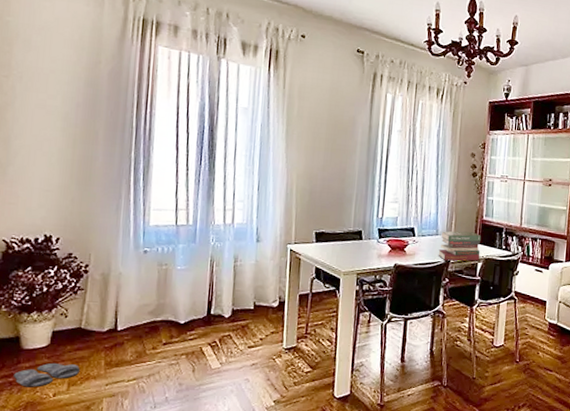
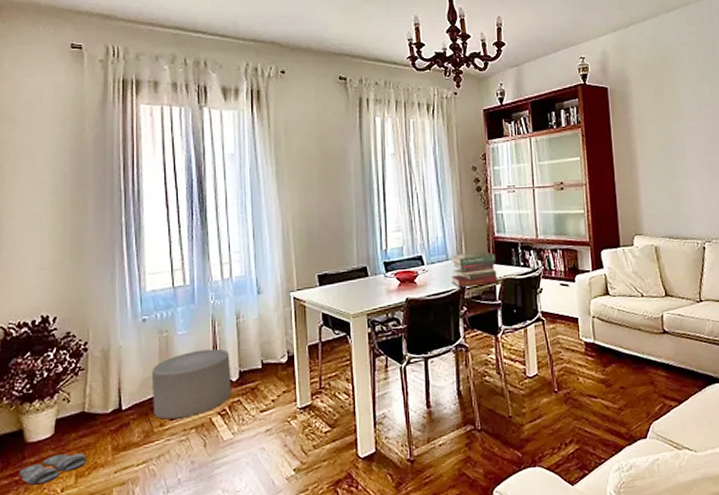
pouf: none [147,285,225,345] -> present [151,348,231,420]

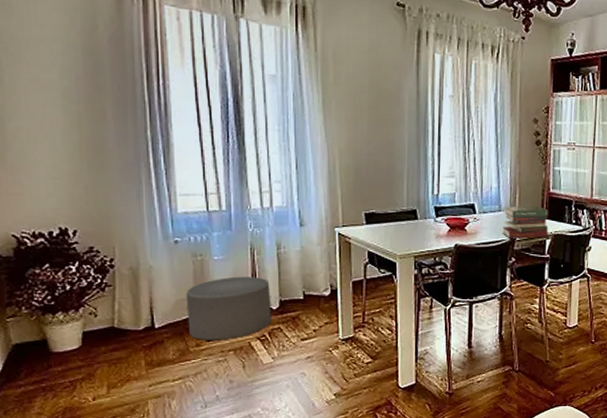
slippers: present [20,453,86,485] -> none [46,365,118,392]

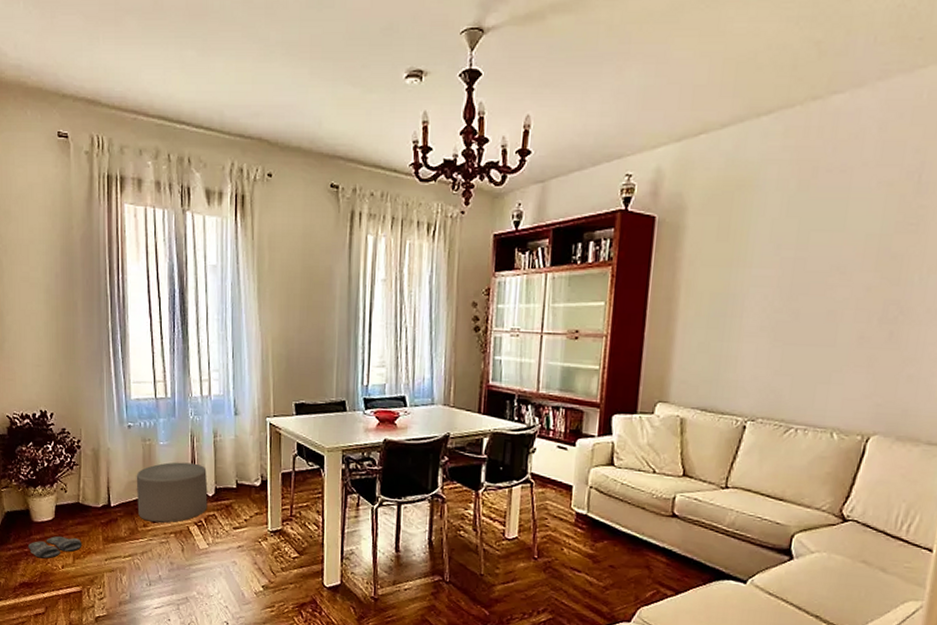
slippers: none [46,365,118,392] -> present [28,535,81,559]
books: present [502,206,549,239] -> none [434,399,488,436]

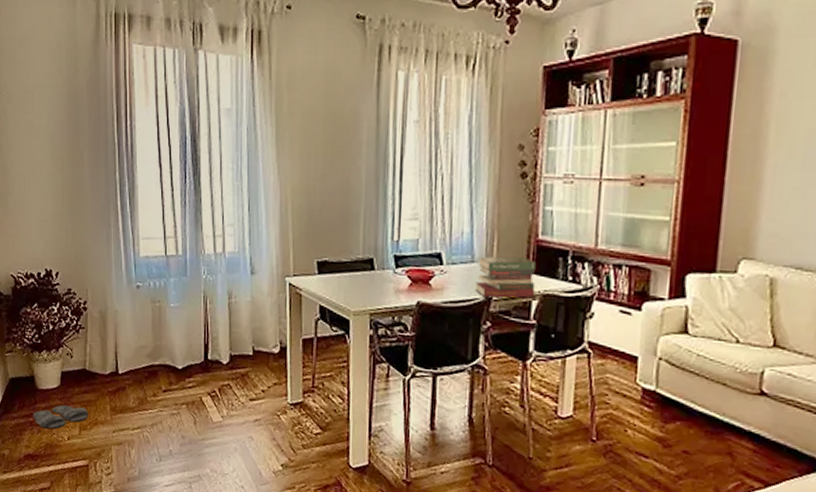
pouf: present [136,462,208,523] -> none [145,326,222,393]
books: none [434,399,488,436] -> present [475,256,537,298]

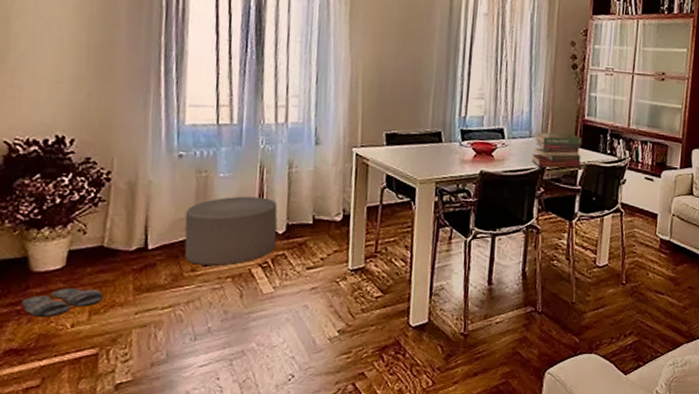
pouf: none [145,326,222,393] -> present [184,196,278,266]

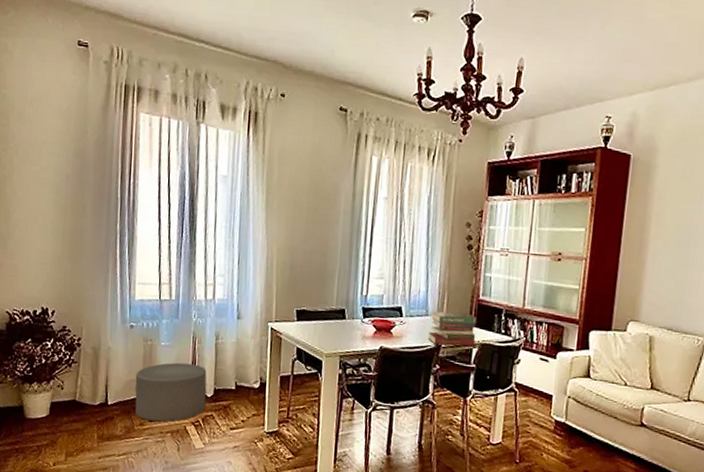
slippers: present [22,287,103,317] -> none [19,432,75,456]

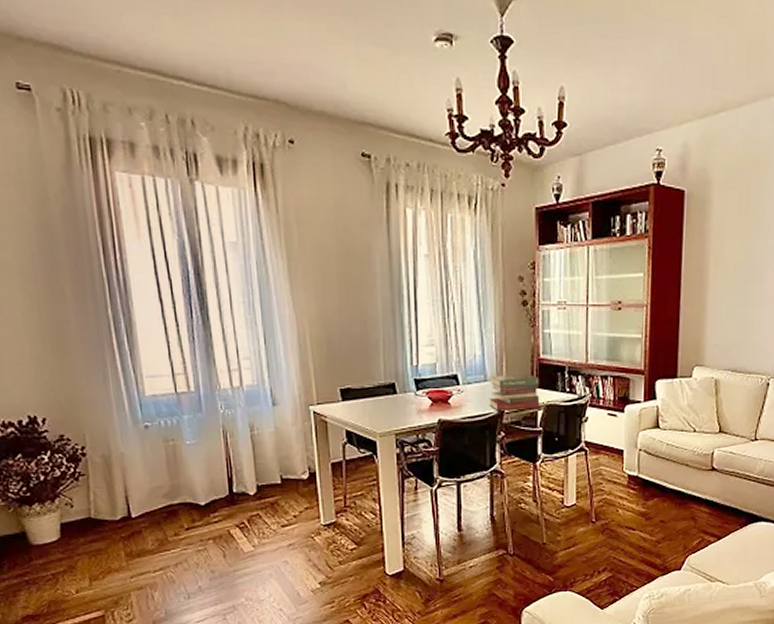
pouf: present [135,362,207,422] -> none [160,461,250,529]

